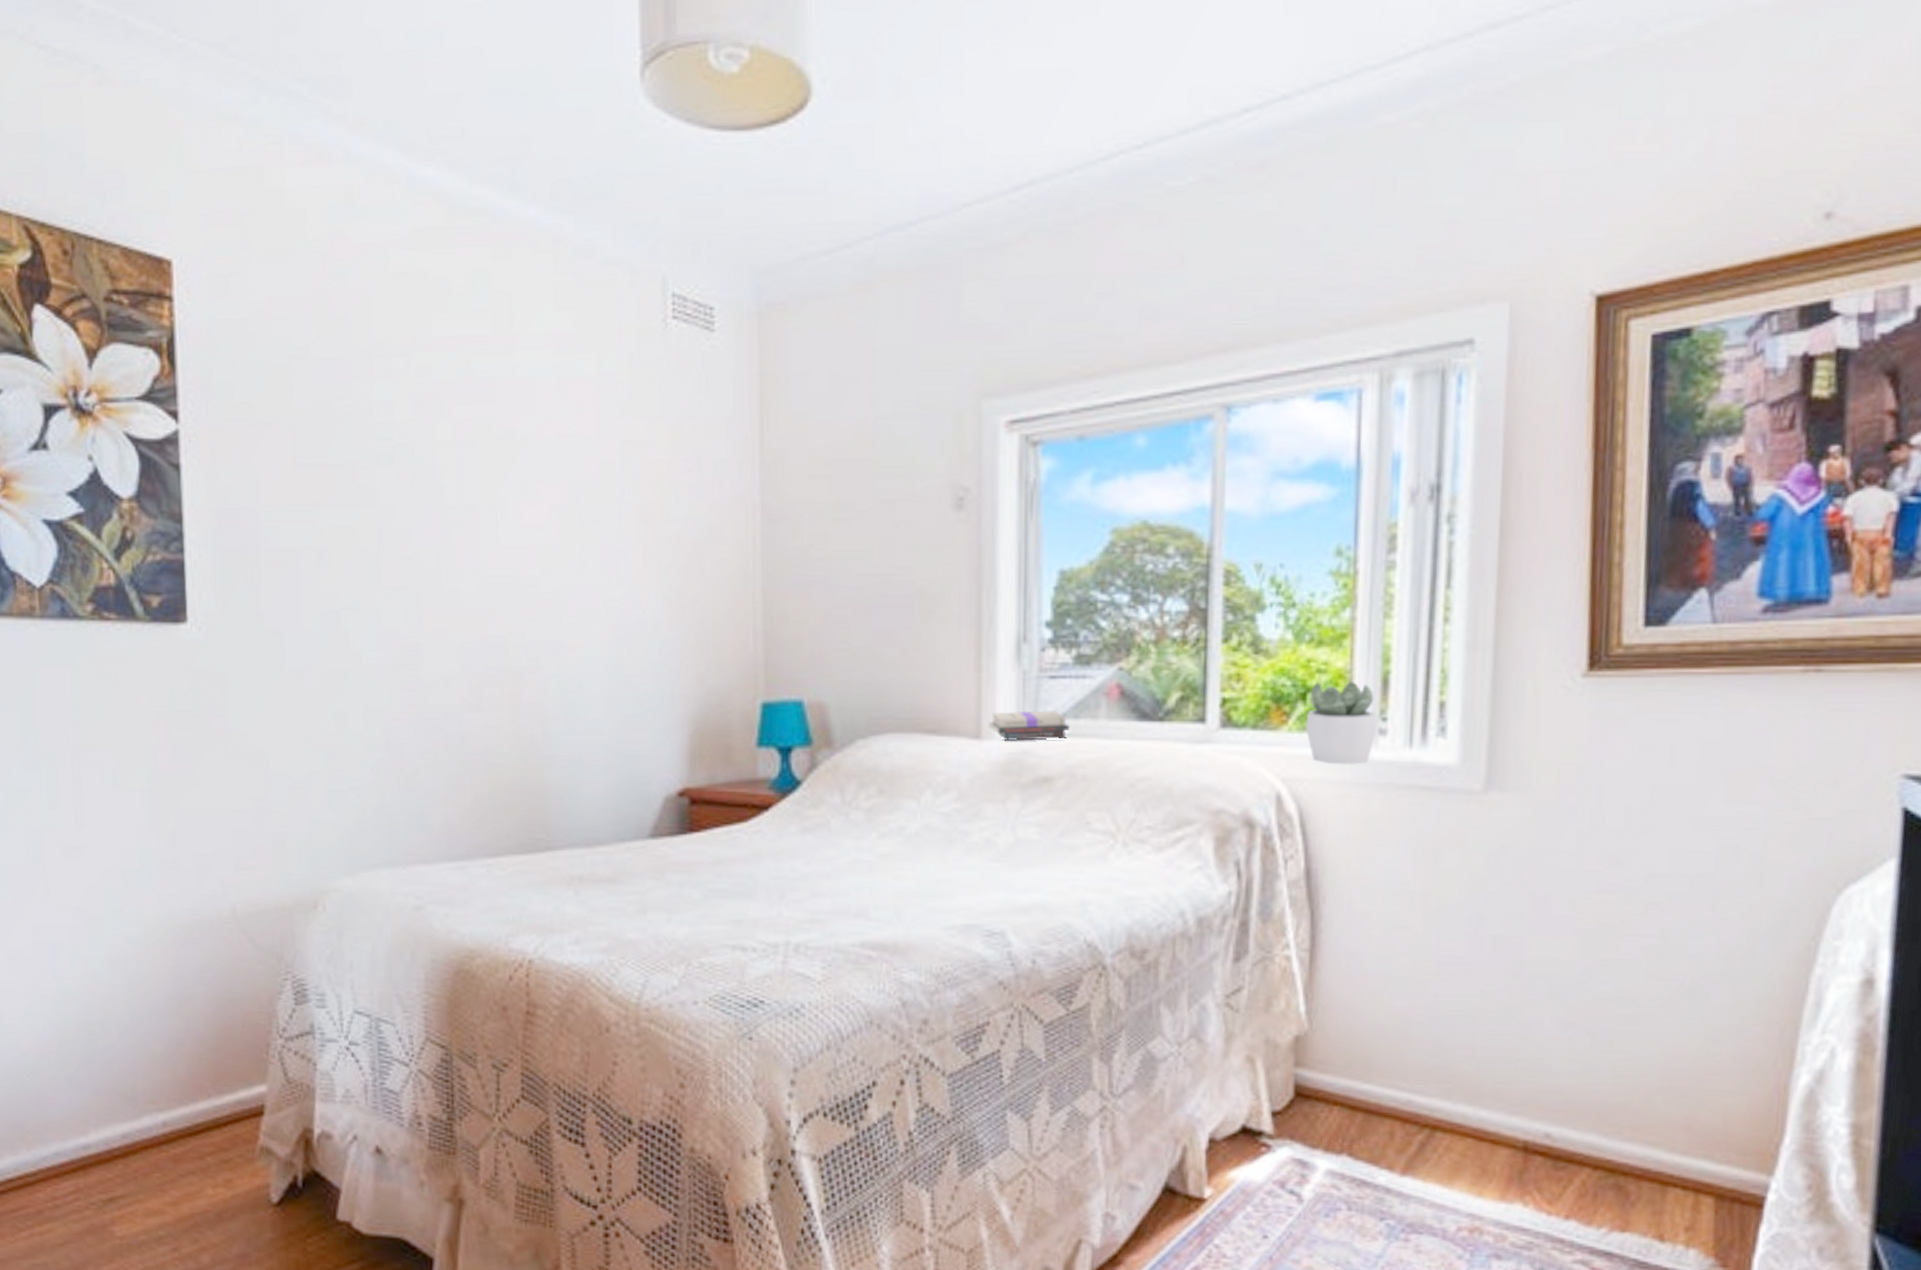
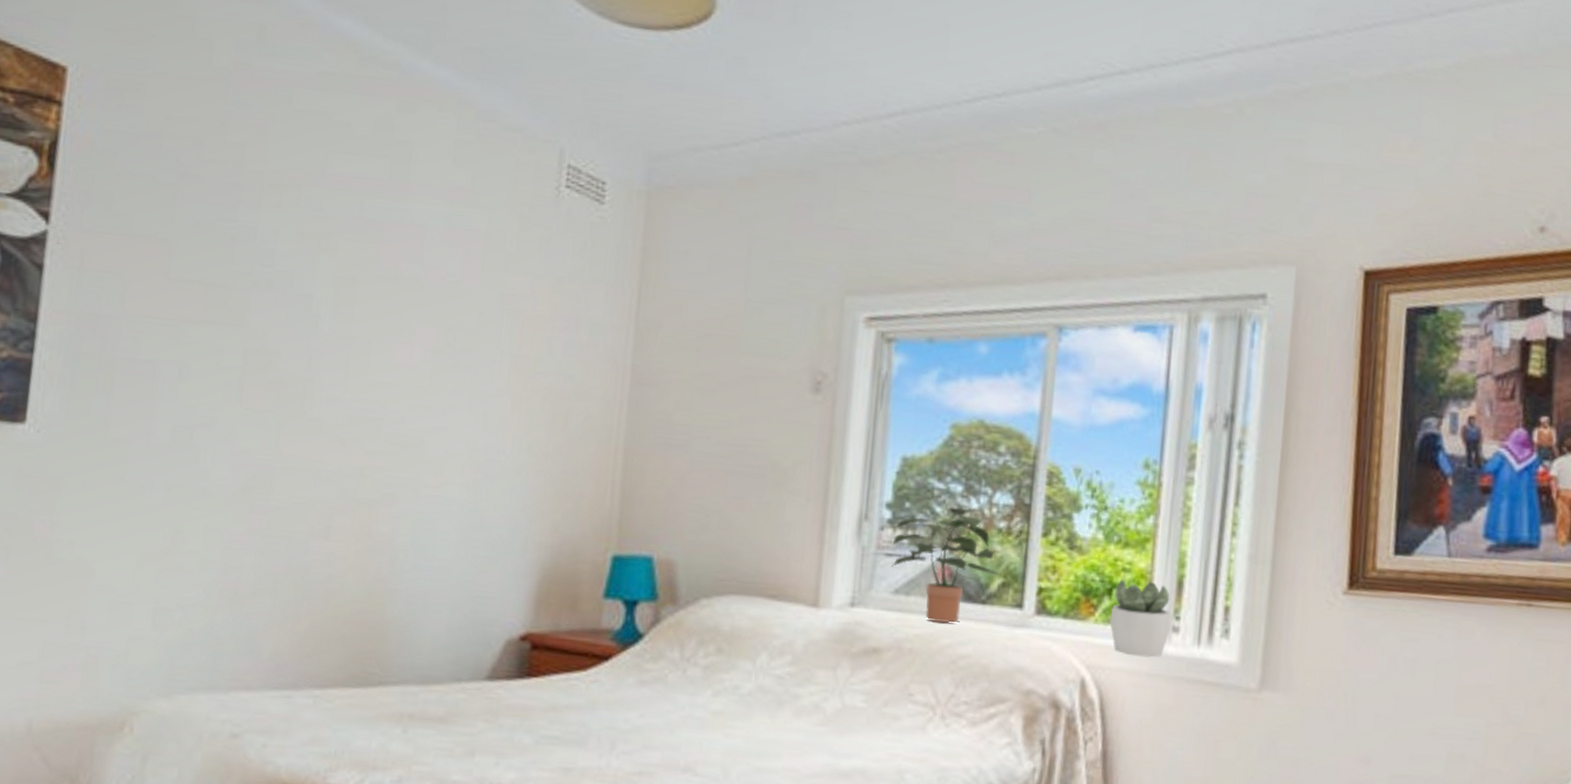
books: present [989,710,1070,741] -> none [826,583,901,613]
potted plant: none [1055,618,1180,744] -> present [891,506,1002,623]

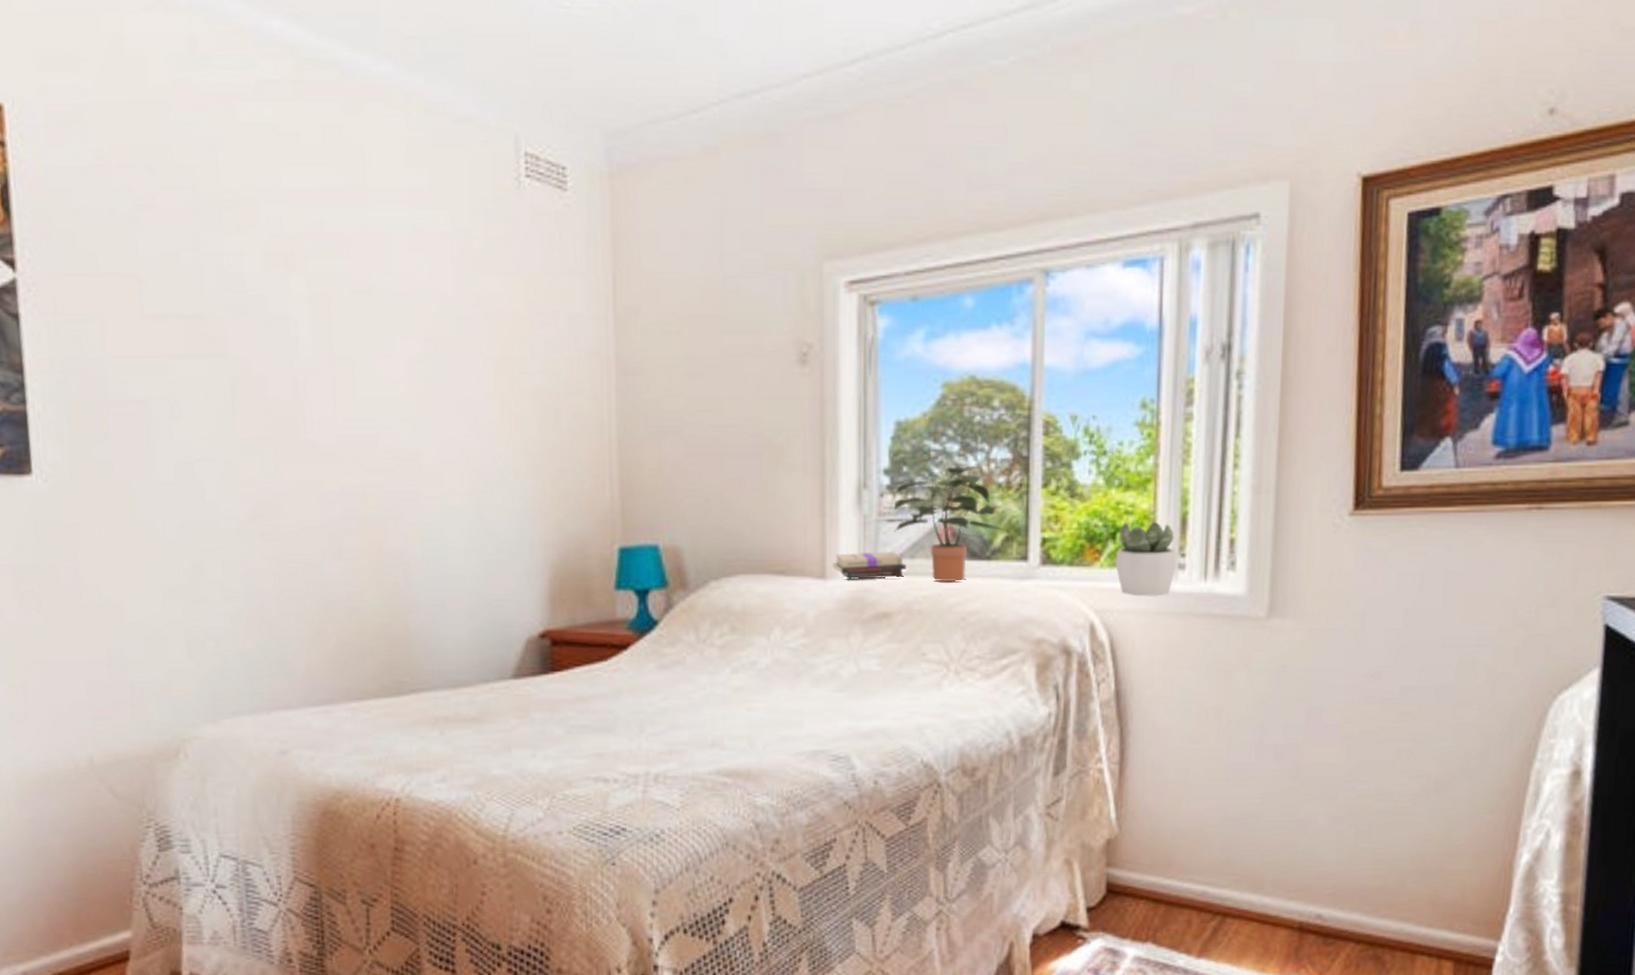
books: none [826,583,901,613] -> present [832,551,906,580]

